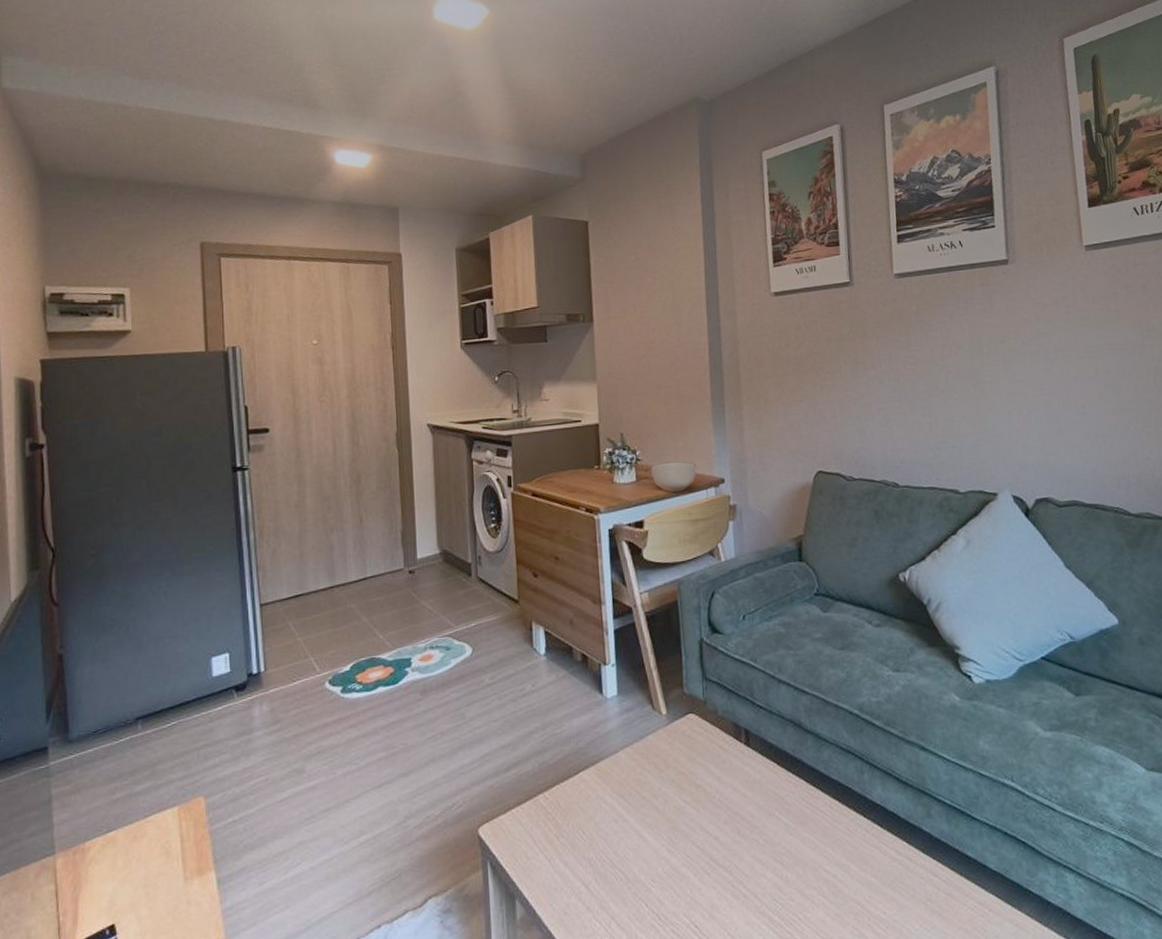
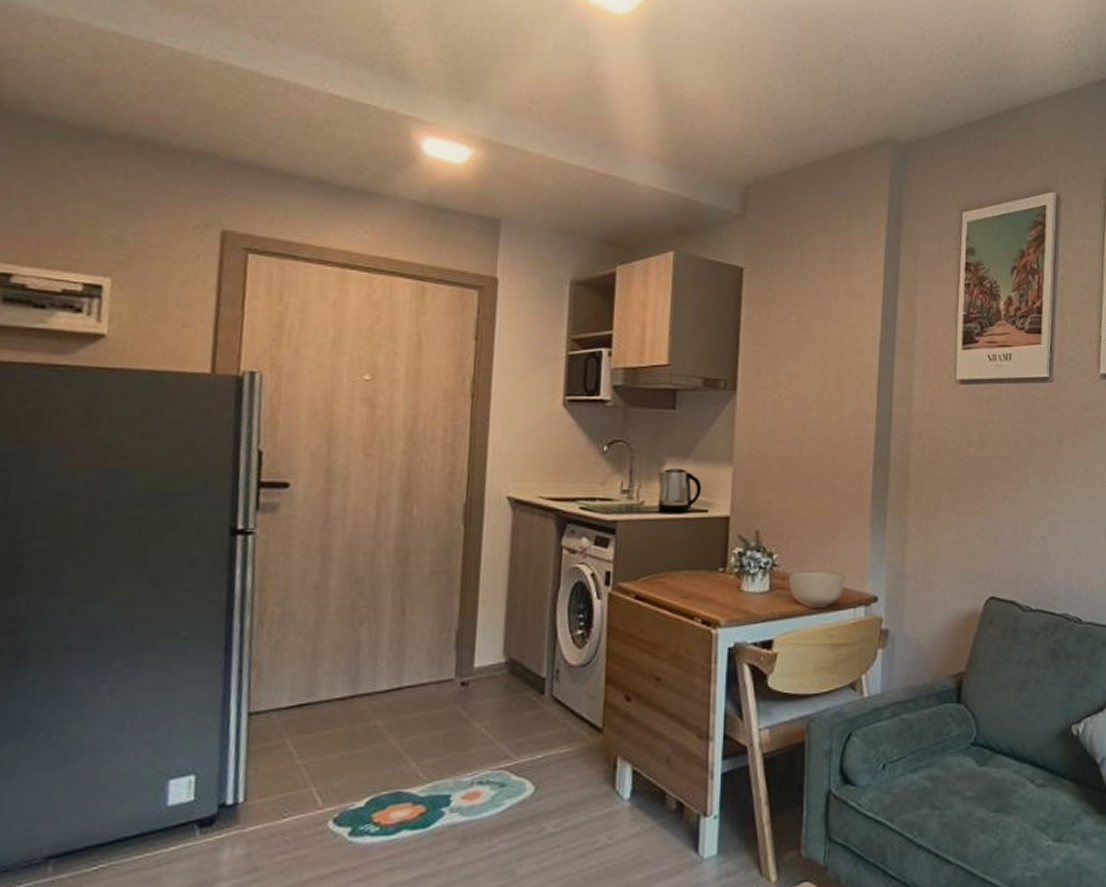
kettle: none [538,389,575,427] -> present [657,469,702,514]

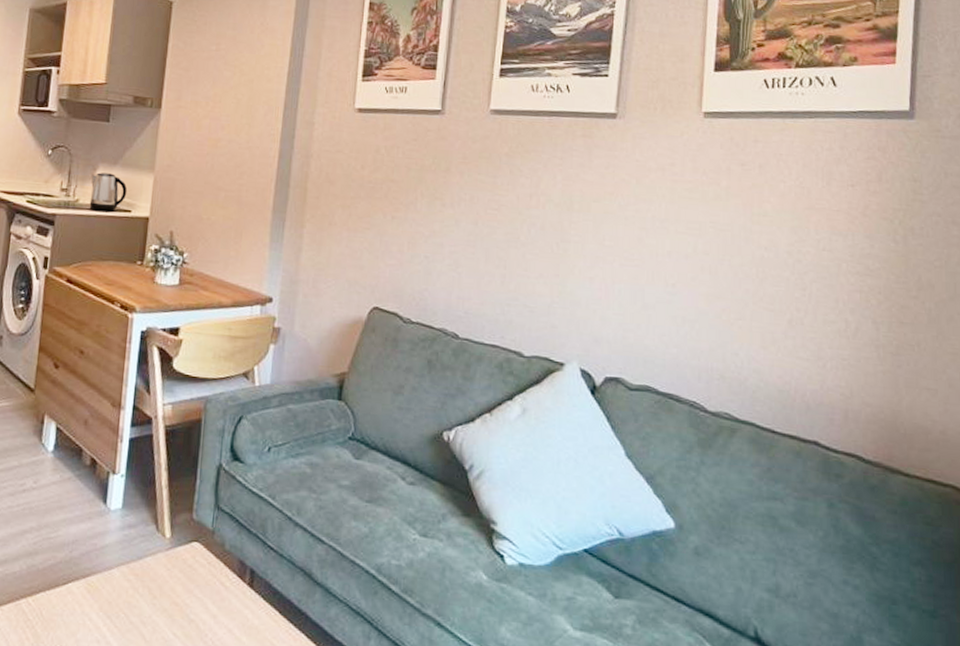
bowl: present [789,571,846,609] -> none [196,269,246,305]

